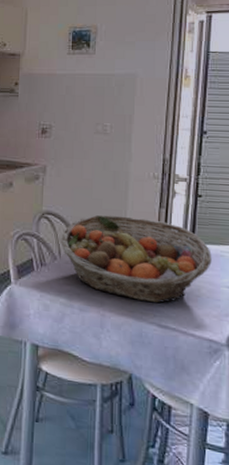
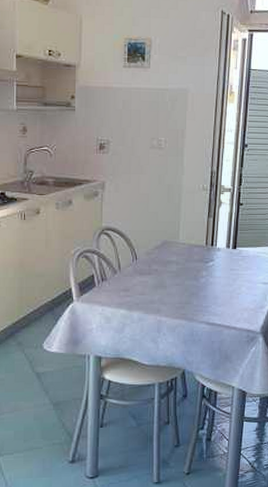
fruit basket: present [60,214,212,303] -> none [120,227,250,304]

